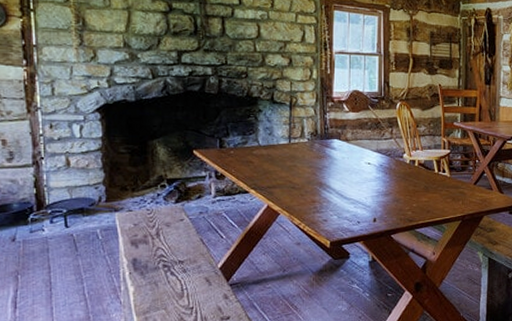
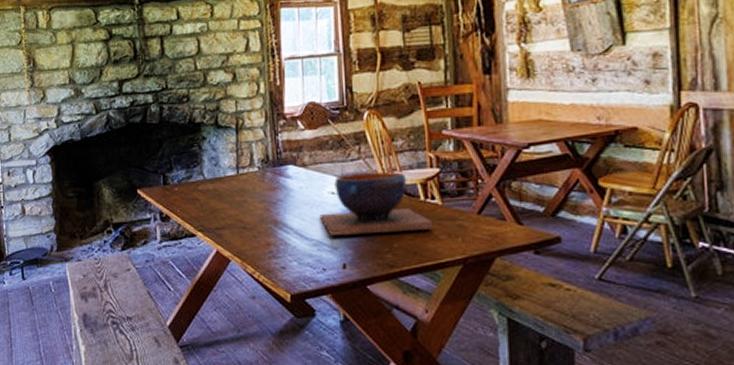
decorative bowl: none [357,149,443,196] -> present [319,171,434,235]

